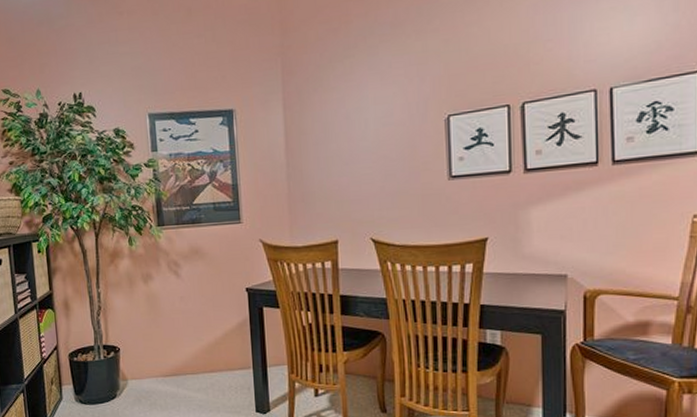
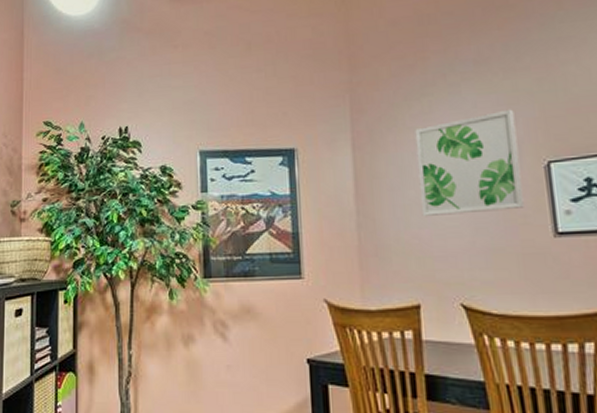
wall art: none [337,68,426,166] -> present [415,109,524,216]

